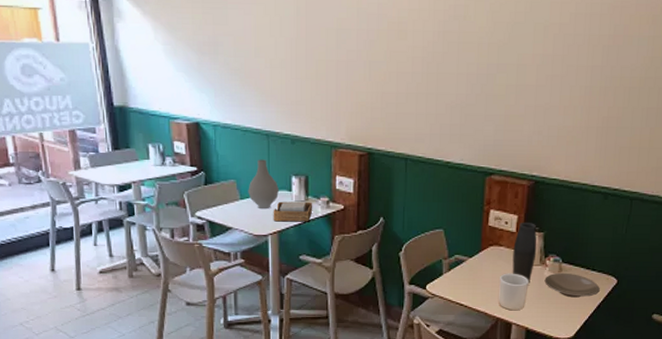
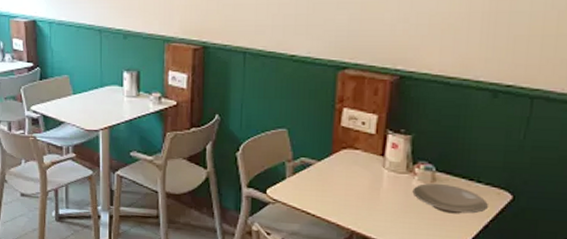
vase: present [248,159,279,210] -> none [80,55,110,105]
napkin holder: present [273,201,313,222] -> none [104,97,145,118]
mug: present [498,273,529,311] -> none [352,180,392,225]
vase: present [512,223,537,284] -> none [370,123,403,194]

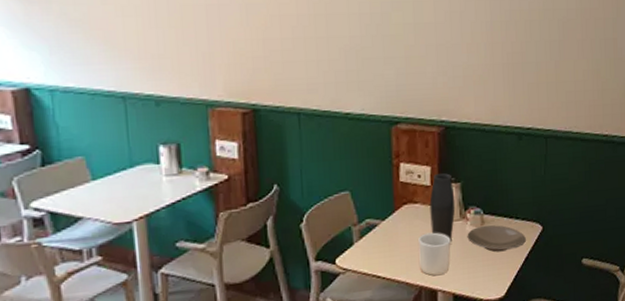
mug: none [352,180,392,225] -> present [417,232,451,276]
vase: none [370,123,403,194] -> present [429,173,456,242]

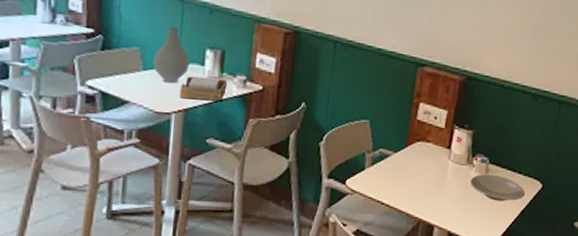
vase: none [101,127,143,190] -> present [153,27,190,84]
napkin holder: none [137,174,189,204] -> present [179,76,228,102]
mug: present [417,232,451,276] -> none [421,171,455,213]
vase: present [429,173,456,242] -> none [438,119,466,184]

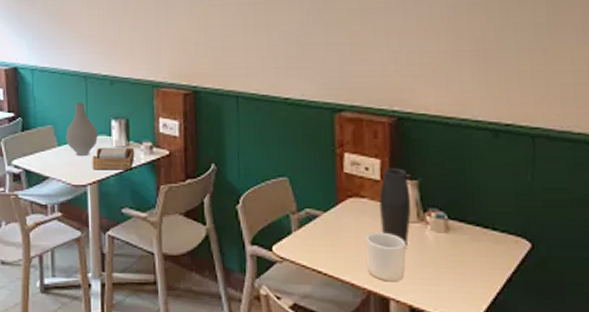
mug: none [421,171,455,213] -> present [365,232,407,282]
vase: none [438,119,466,184] -> present [379,168,412,246]
saucer: present [470,173,525,201] -> none [427,232,508,267]

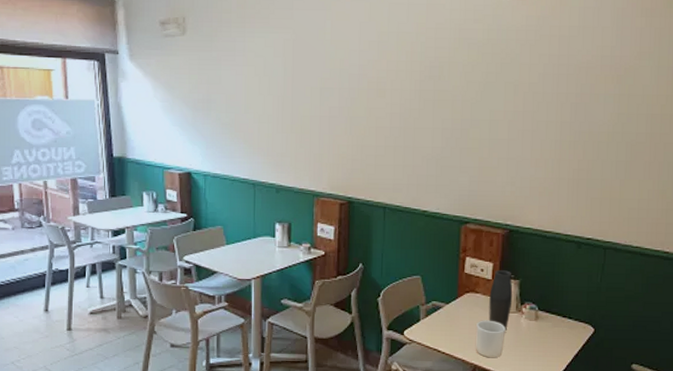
vase: present [65,102,98,157] -> none [234,207,263,255]
napkin holder: present [92,147,135,170] -> none [256,247,295,267]

